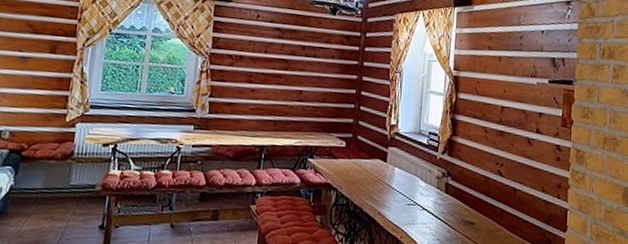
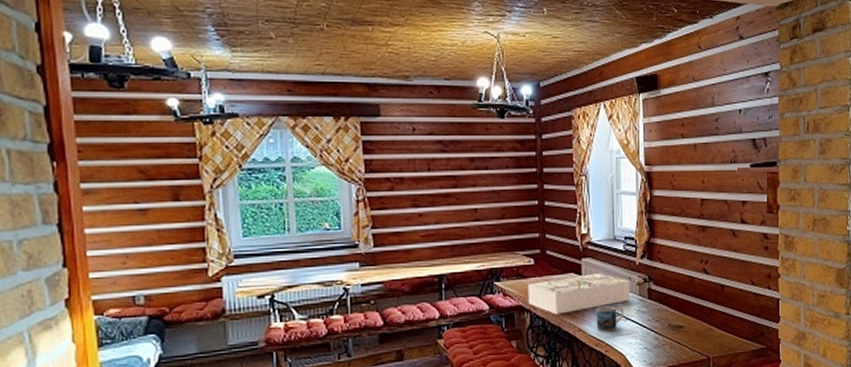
board game: none [336,162,430,197] -> present [528,273,631,315]
mug: none [395,193,422,219] -> present [596,305,624,332]

